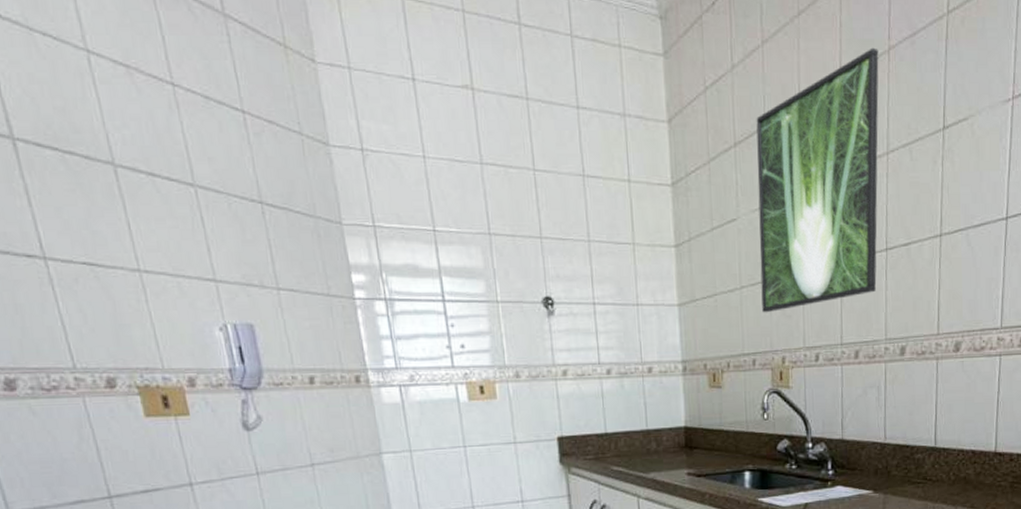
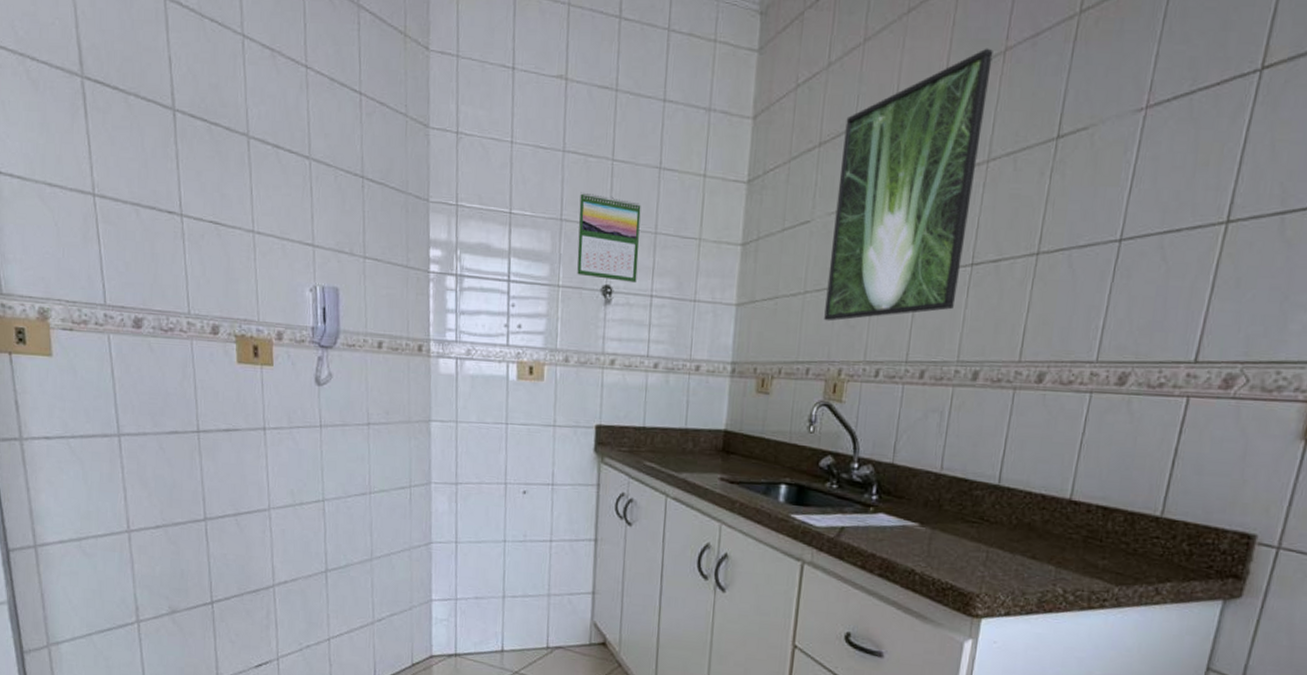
calendar: none [505,204,577,293] -> present [577,192,641,284]

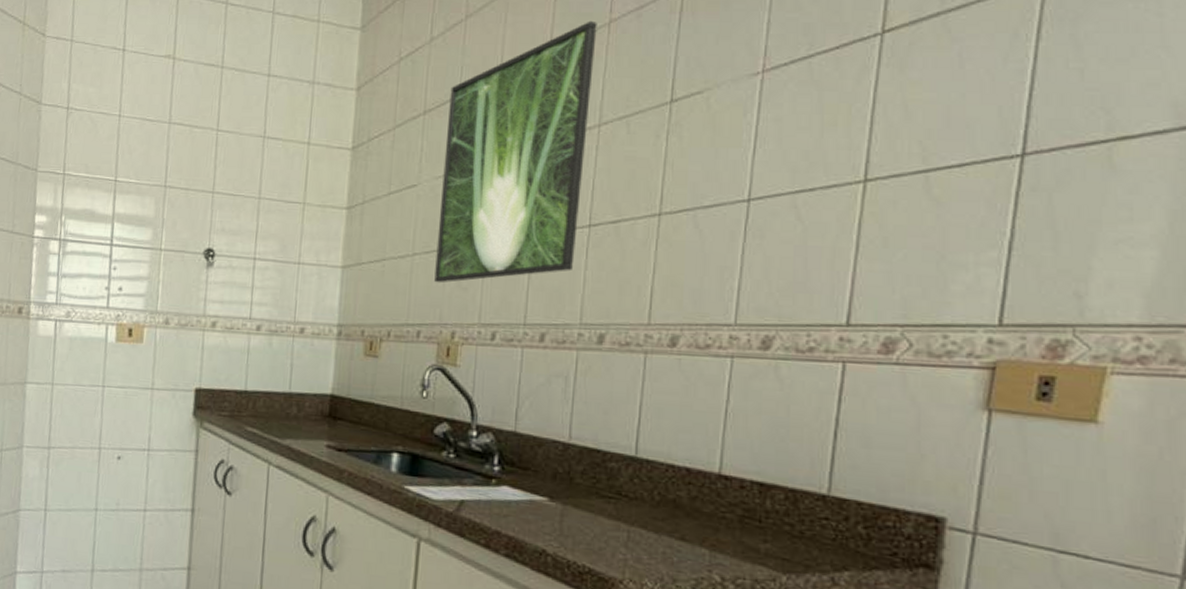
calendar: present [577,192,641,284] -> none [180,160,245,247]

